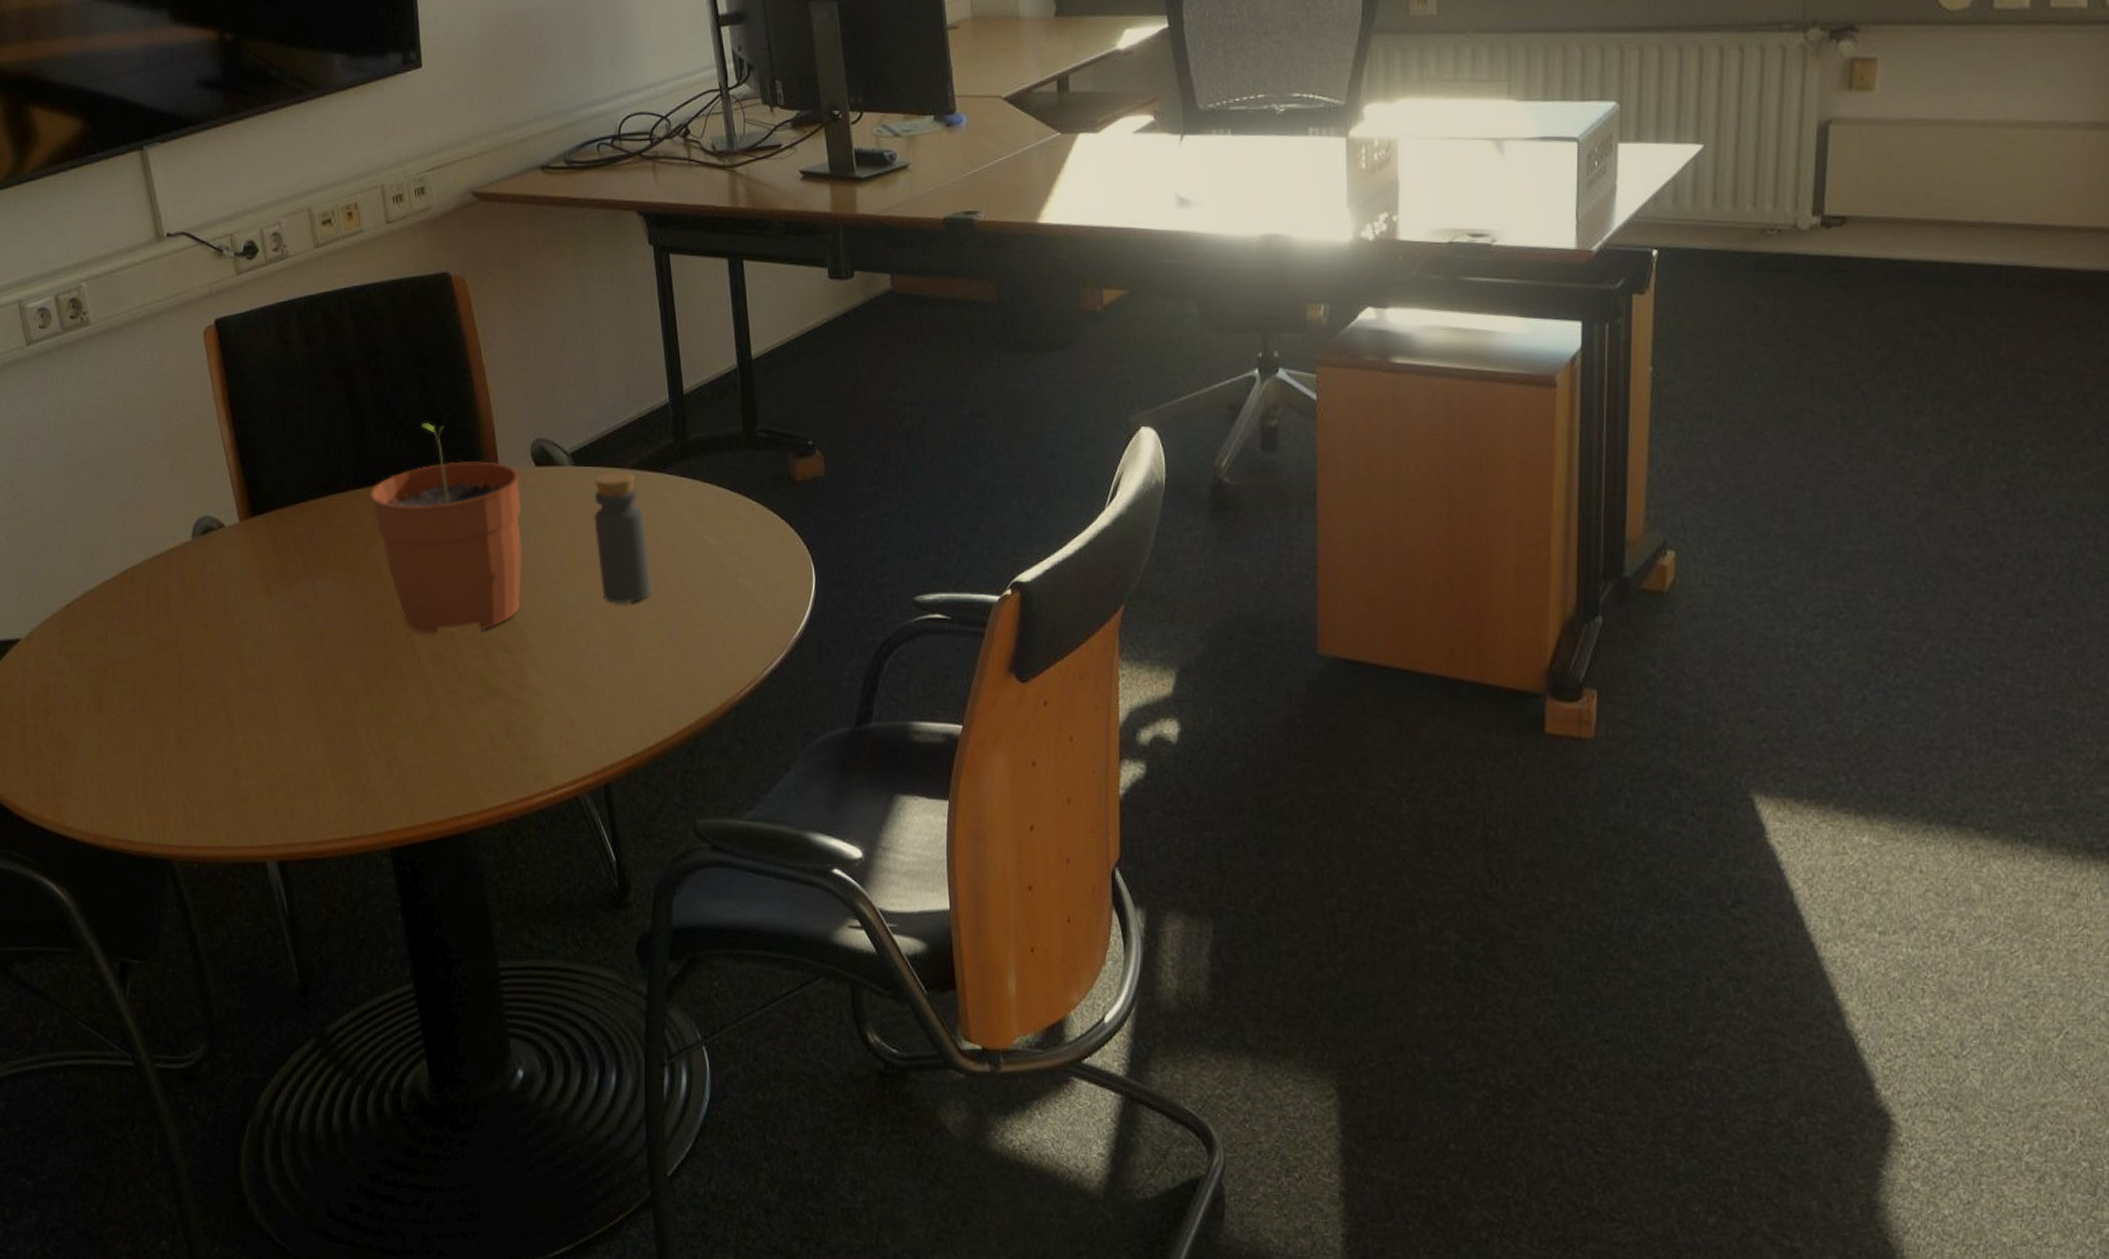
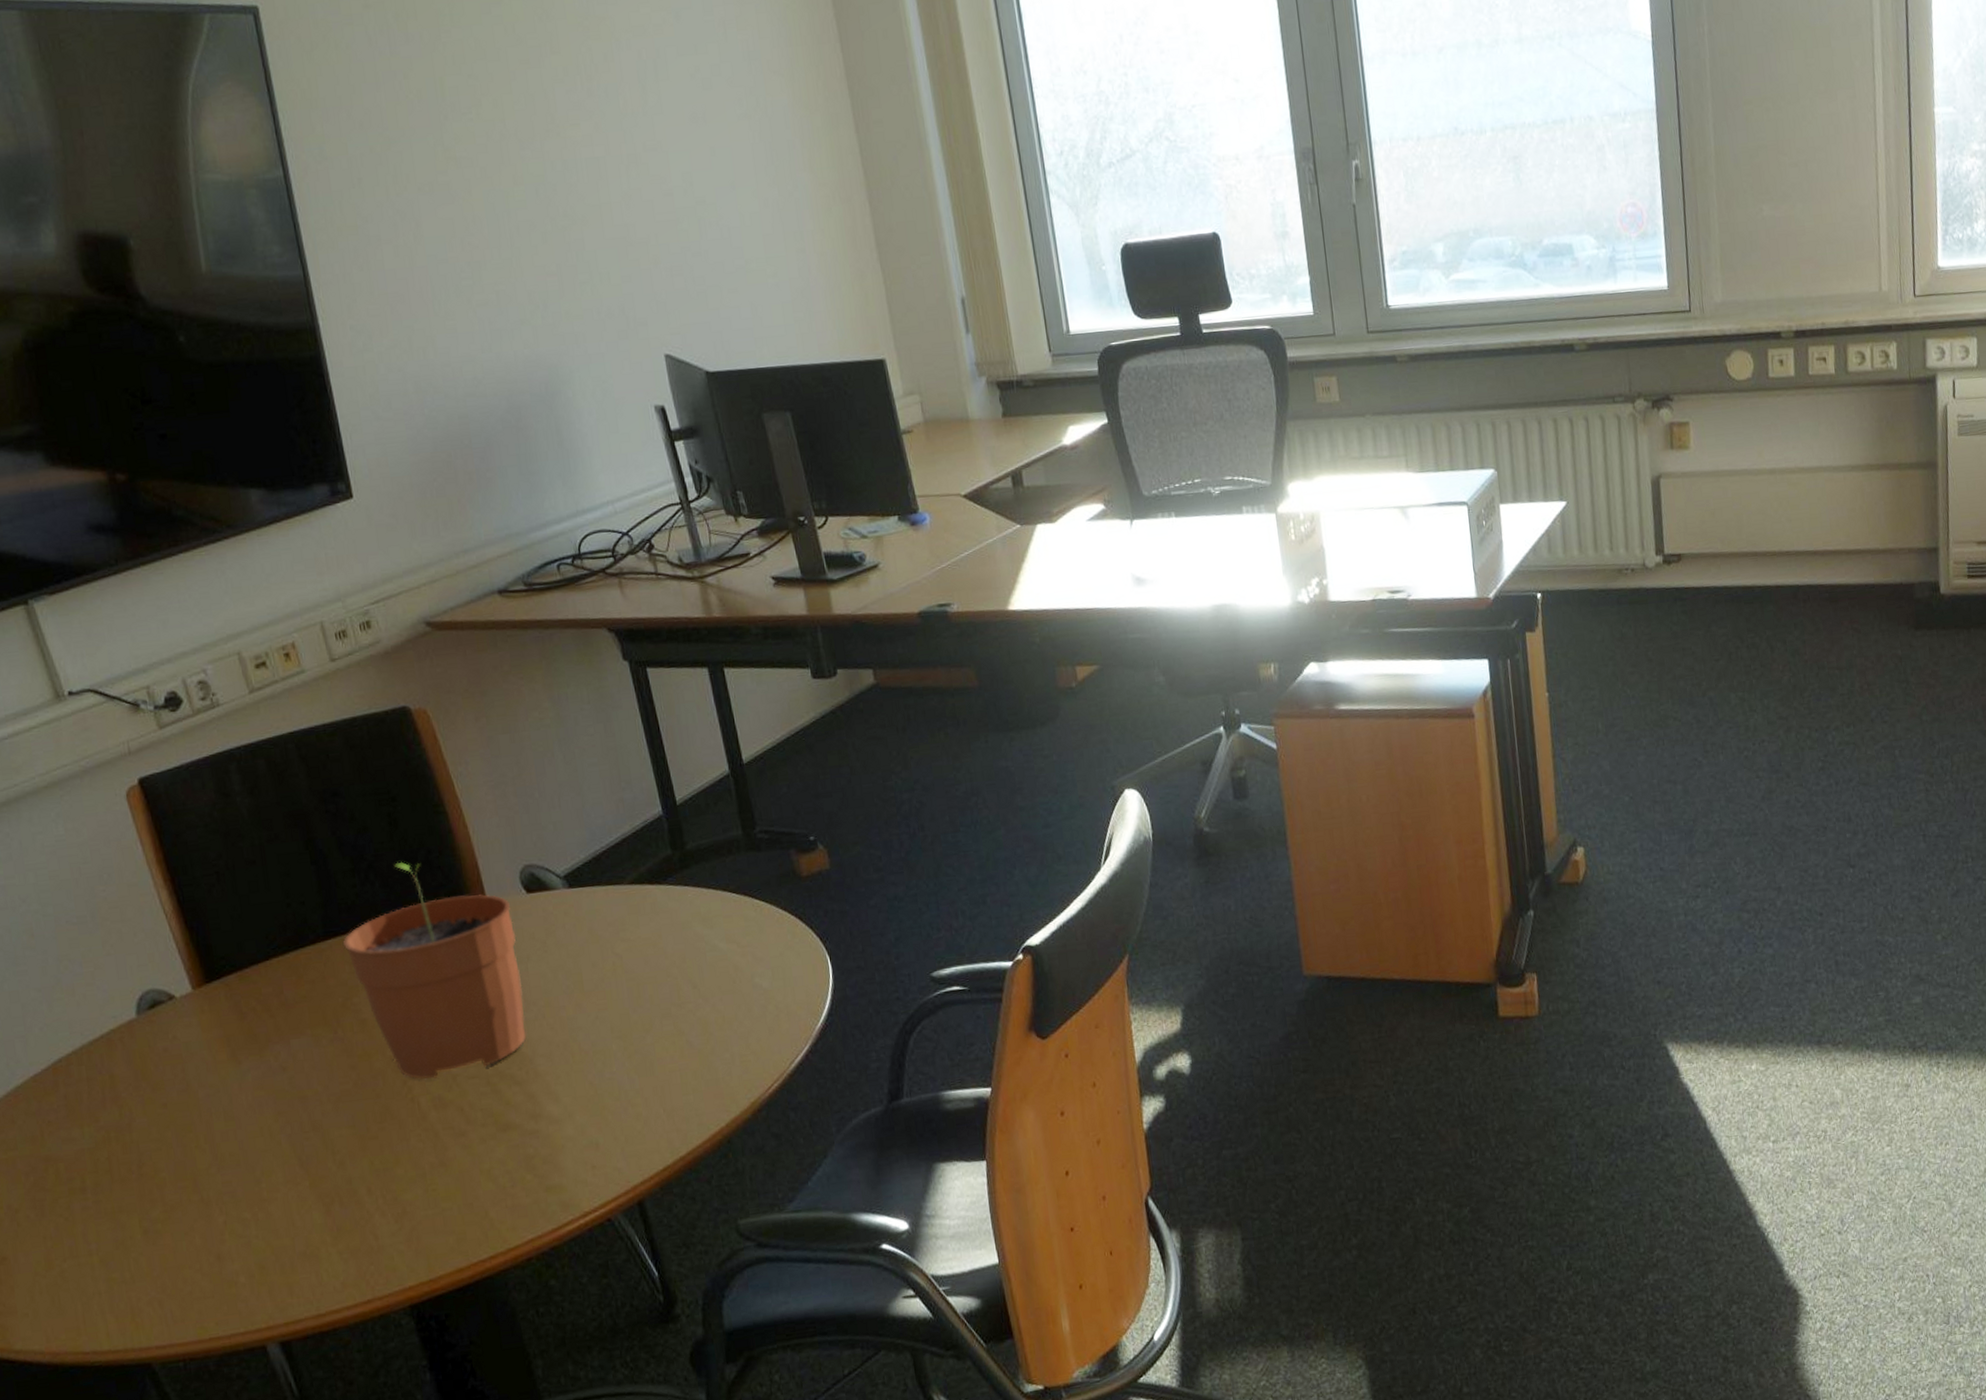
bottle: present [593,471,652,604] -> none [592,887,666,1021]

